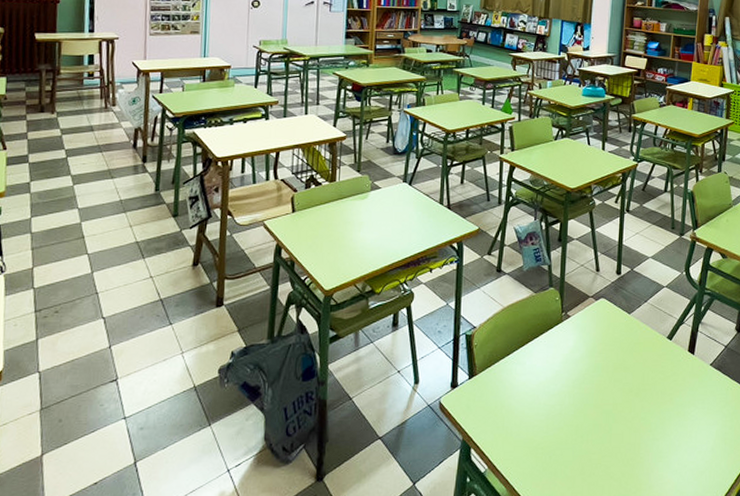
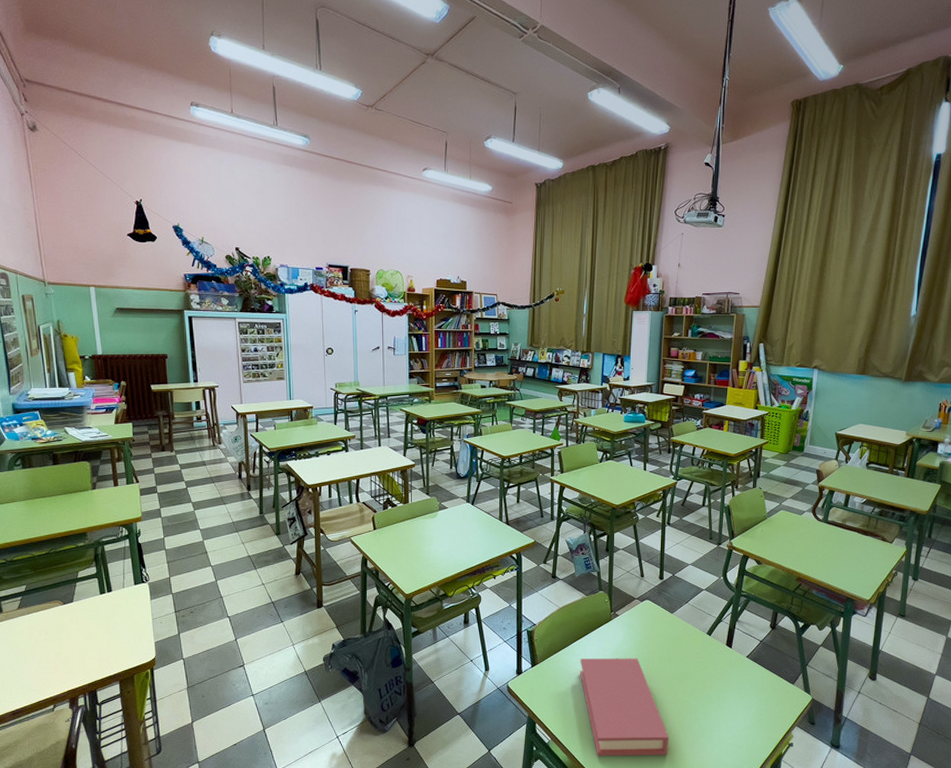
book: none [524,367,623,489] -> present [580,658,669,757]

